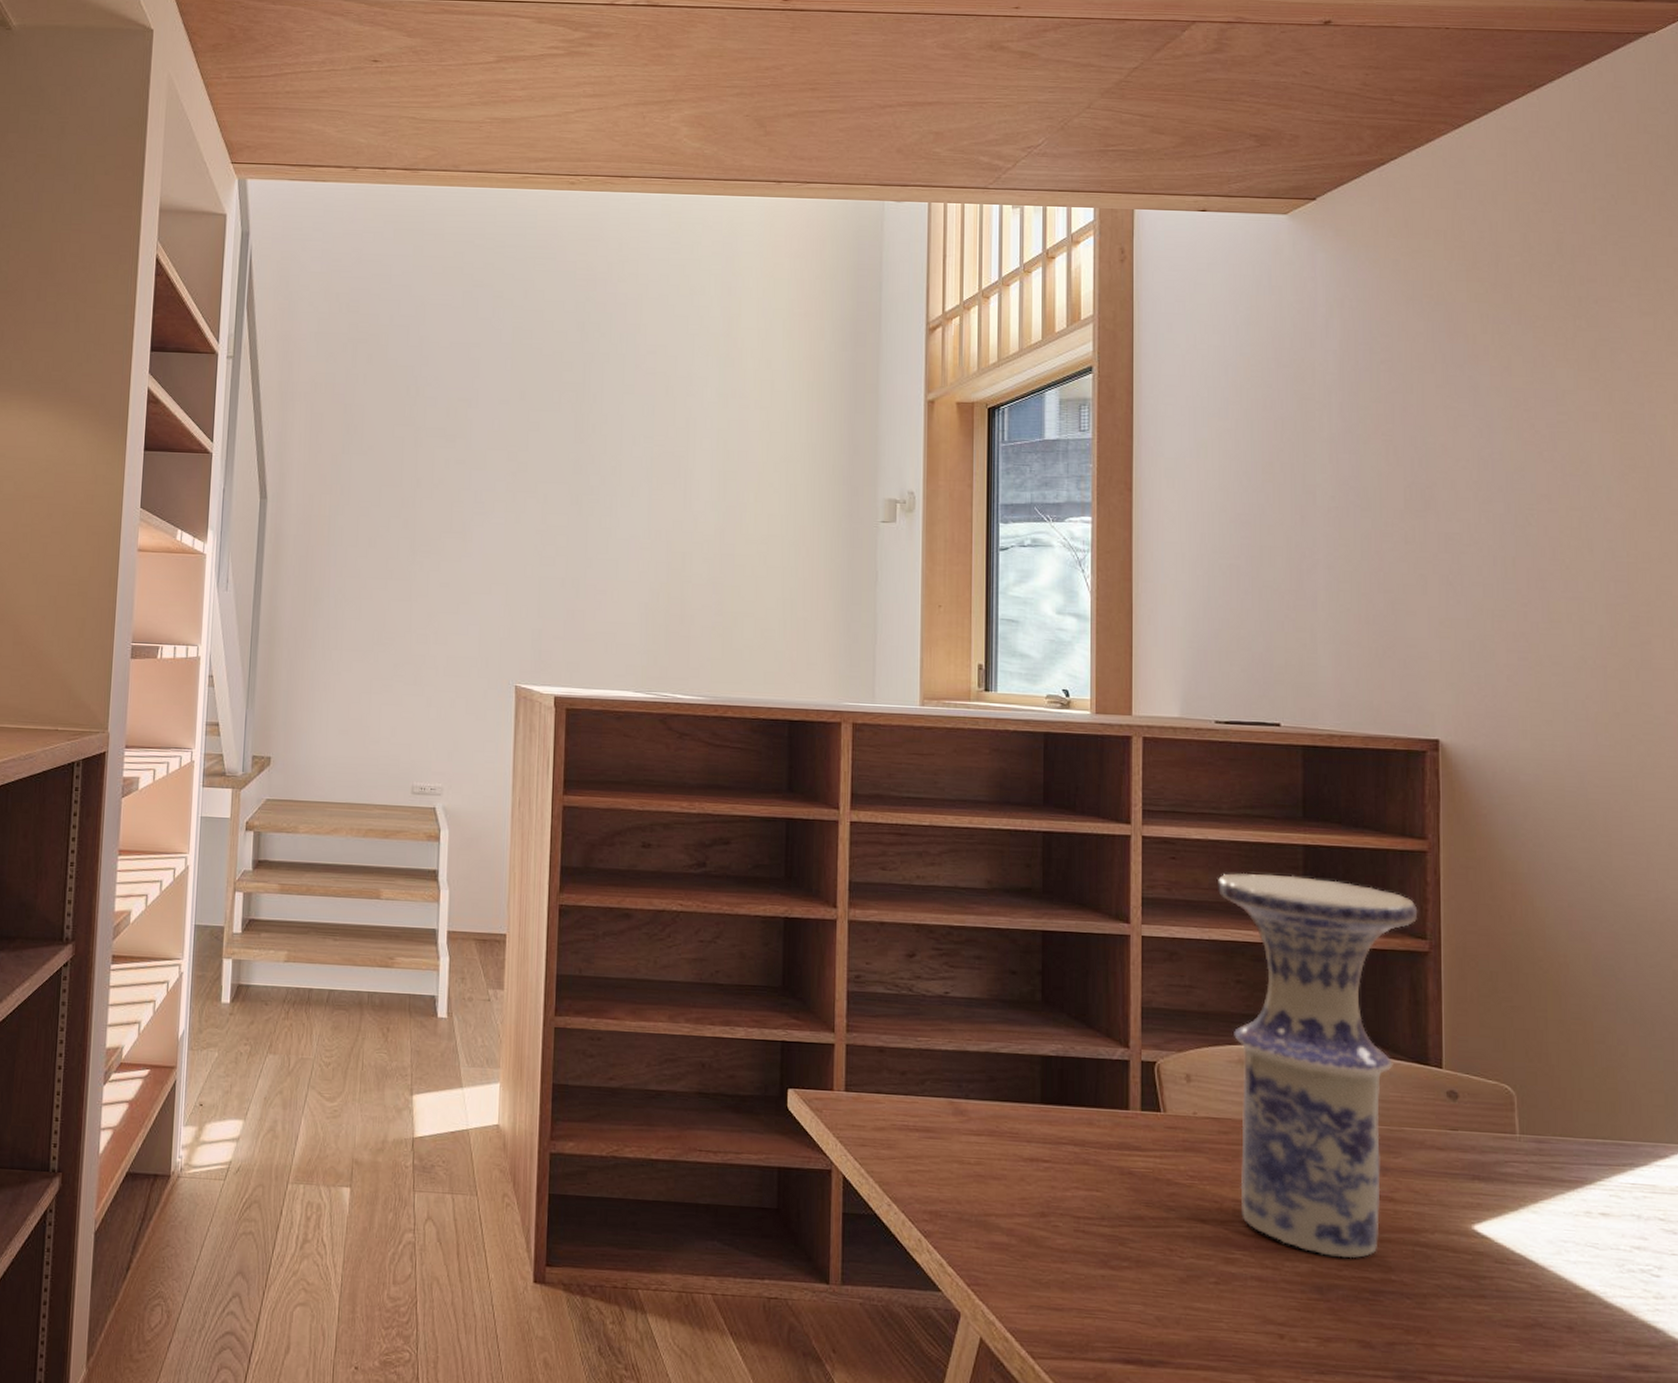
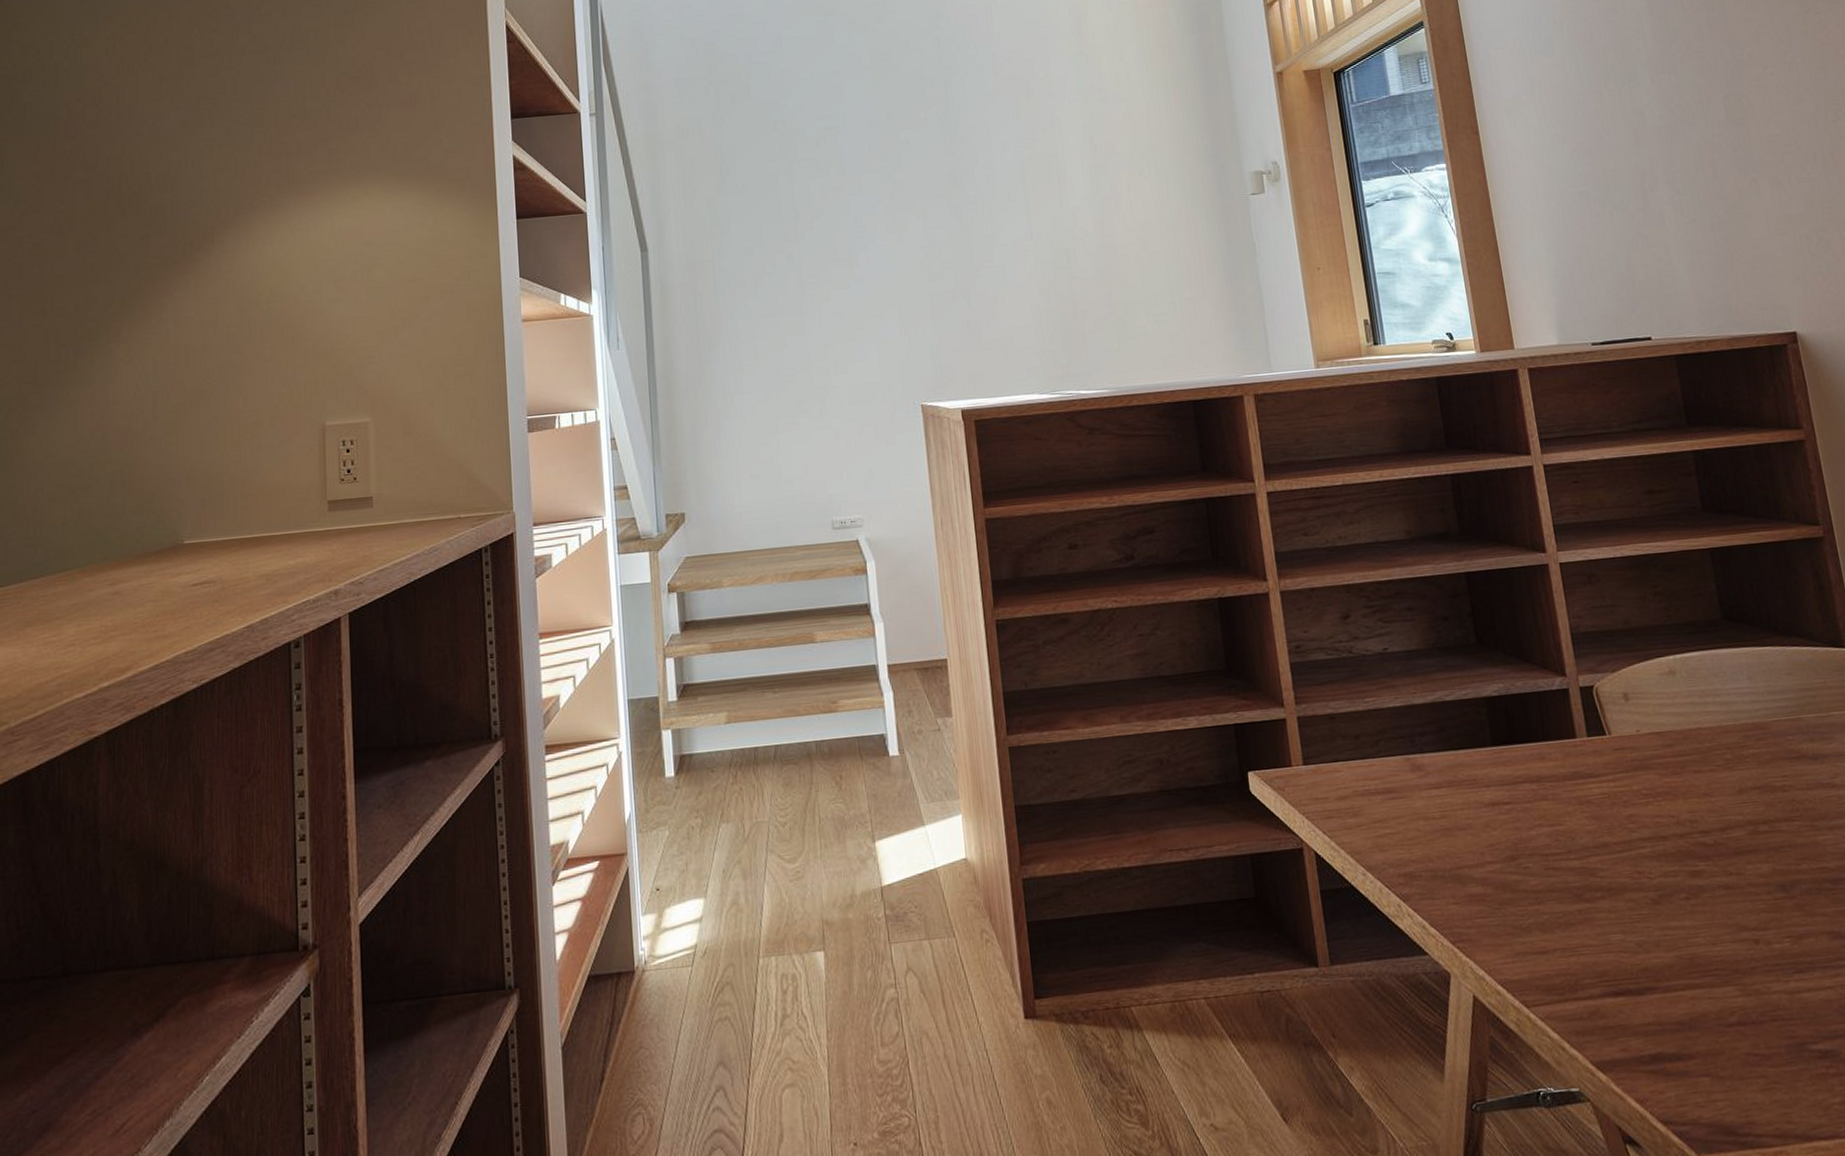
vase: present [1218,872,1418,1259] -> none [1620,480,1830,853]

